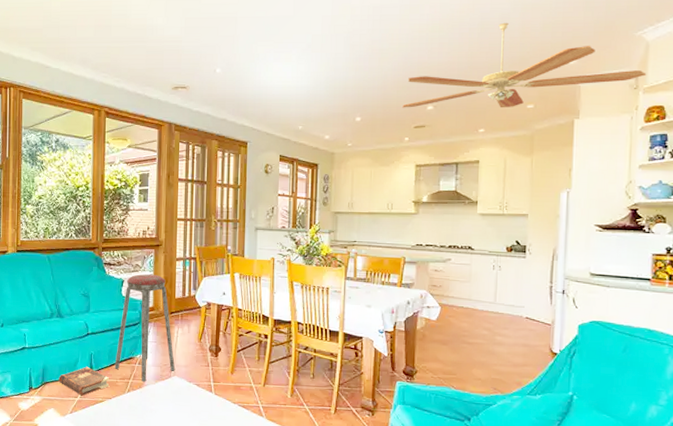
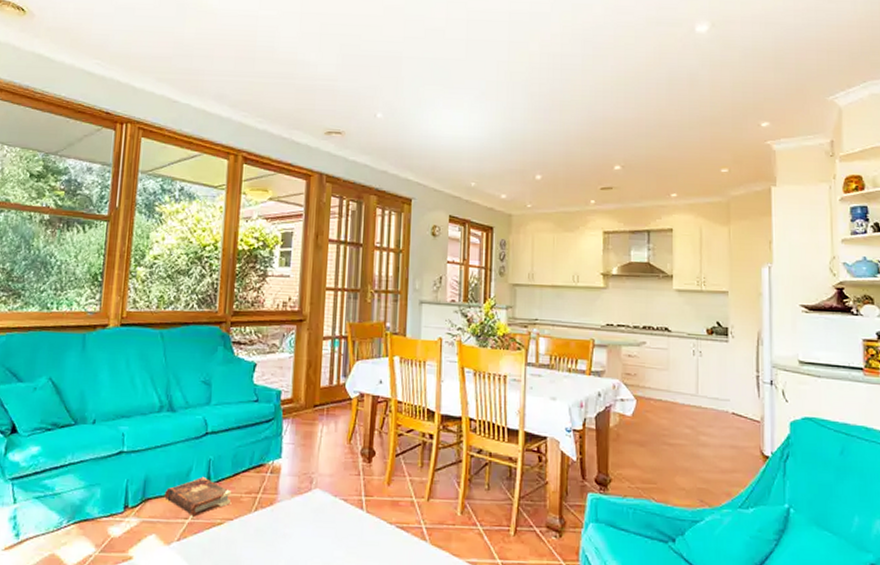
music stool: present [114,274,176,382] -> none [239,356,318,497]
ceiling fan: present [402,22,647,108] -> none [587,79,842,172]

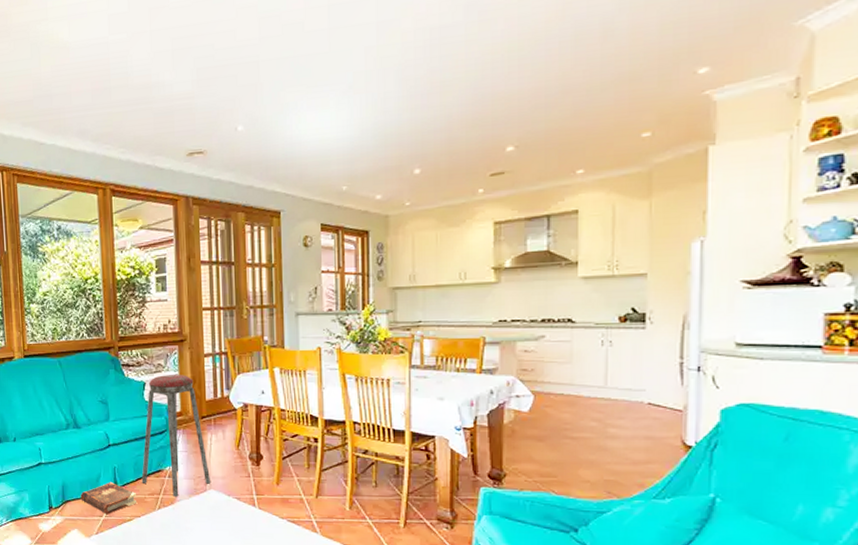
music stool: none [239,356,318,497] -> present [141,375,212,497]

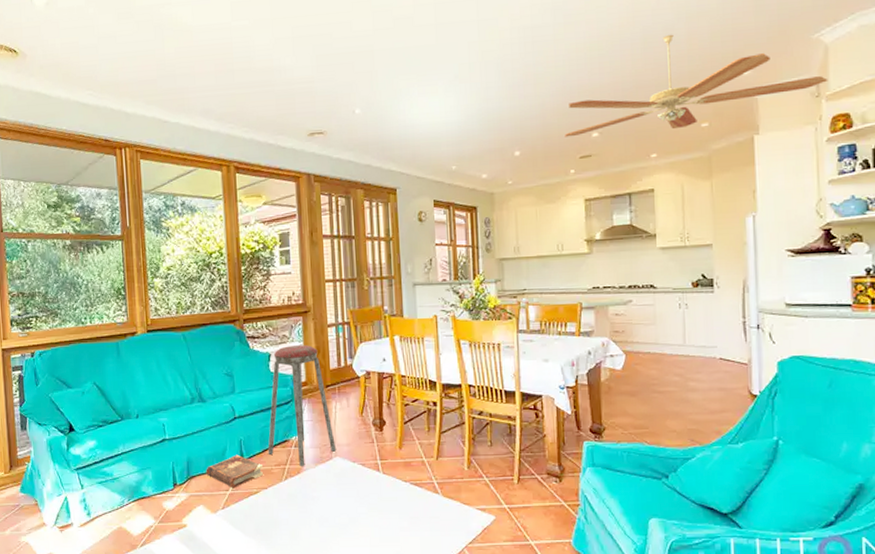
ceiling fan: none [474,28,813,152] -> present [565,34,828,137]

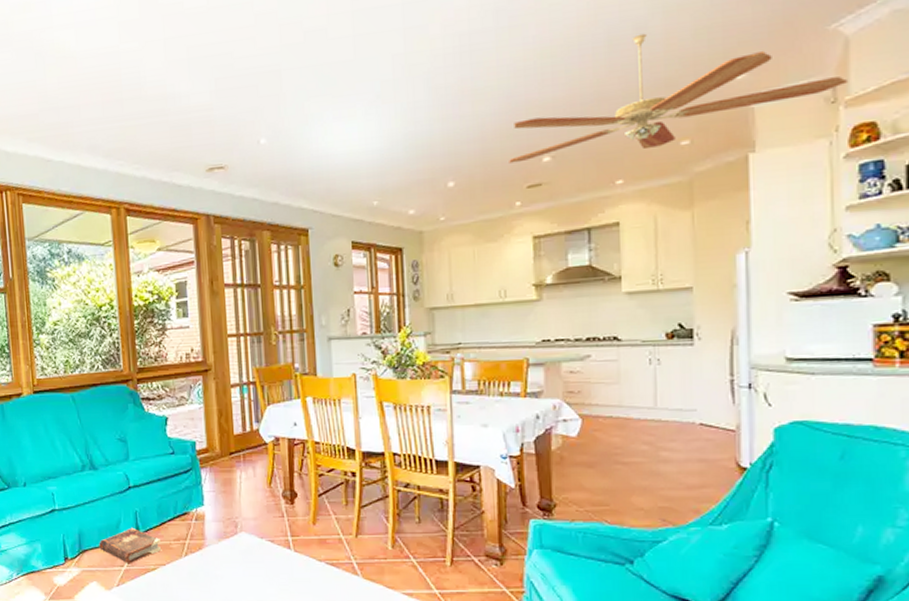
music stool: present [268,345,337,466] -> none [165,407,242,541]

